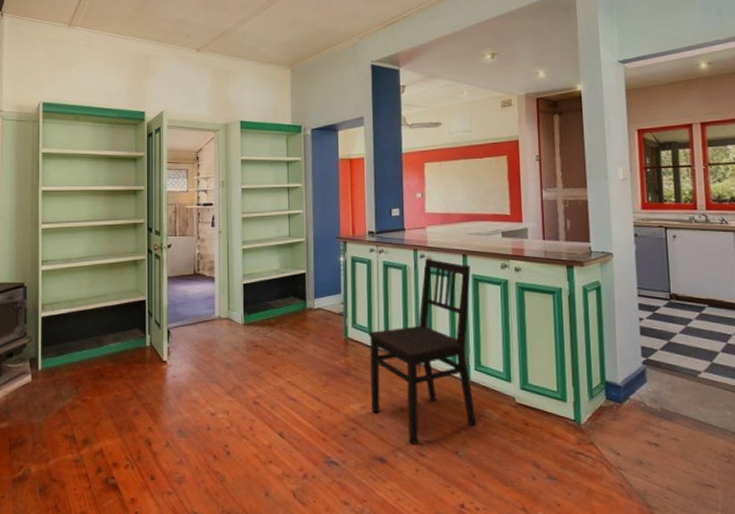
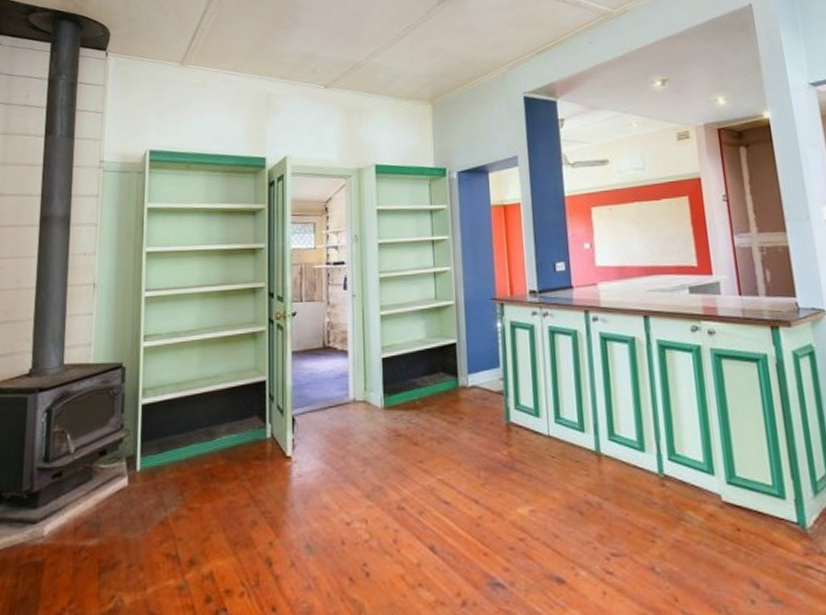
dining chair: present [368,258,477,444] -> none [535,321,676,559]

